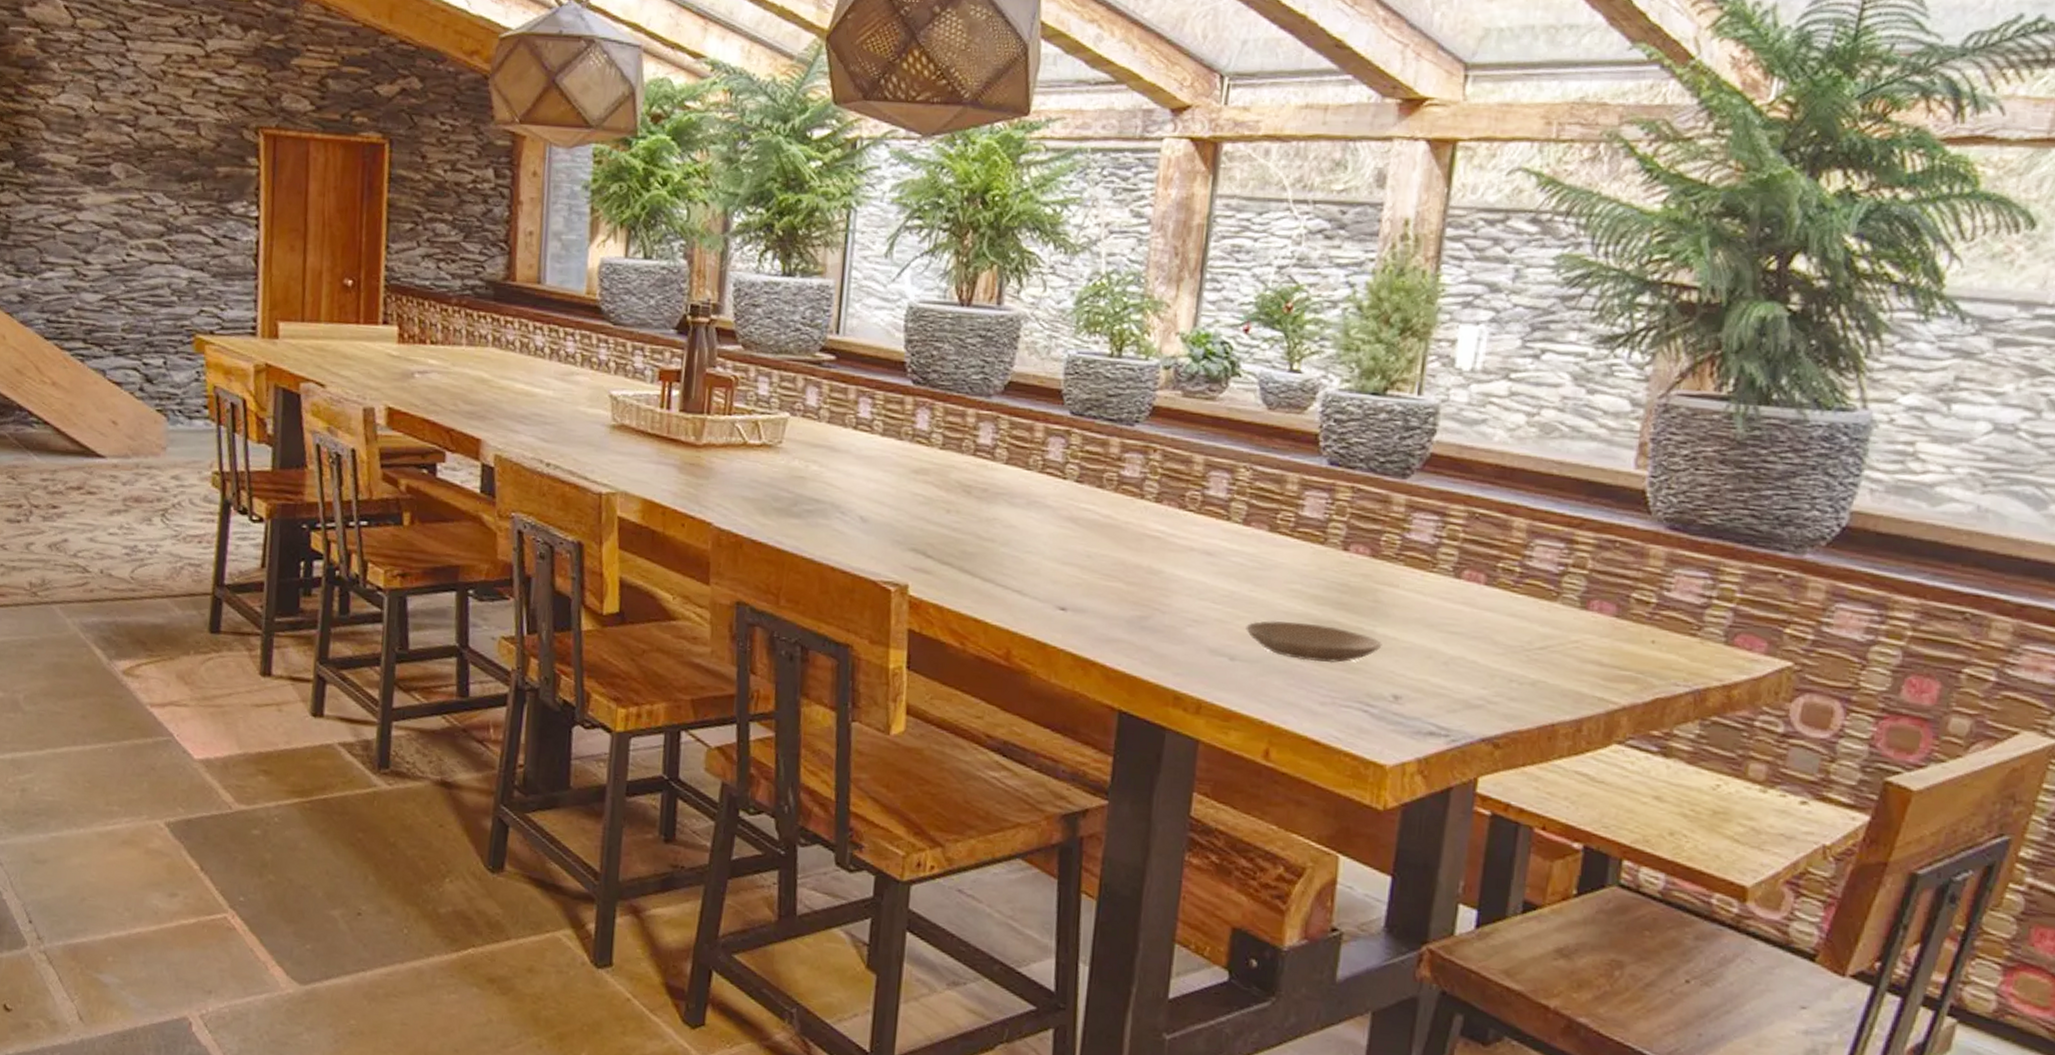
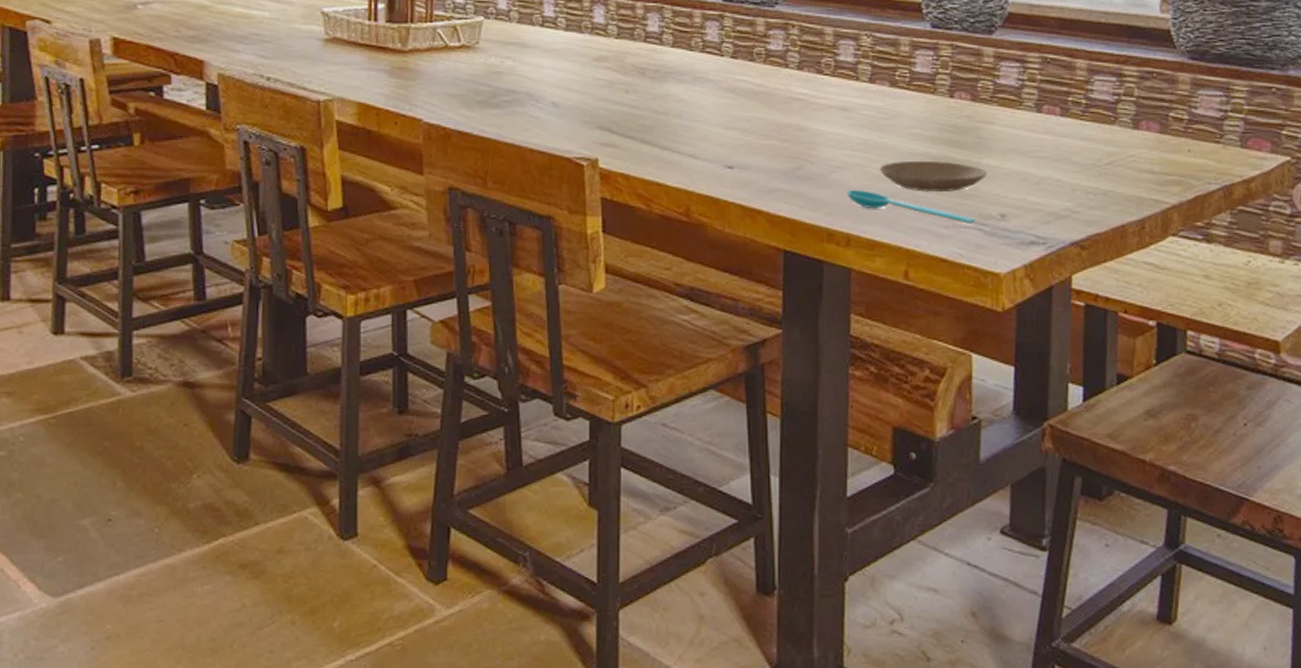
spoon: none [1201,648,1361,703] -> present [846,189,976,224]

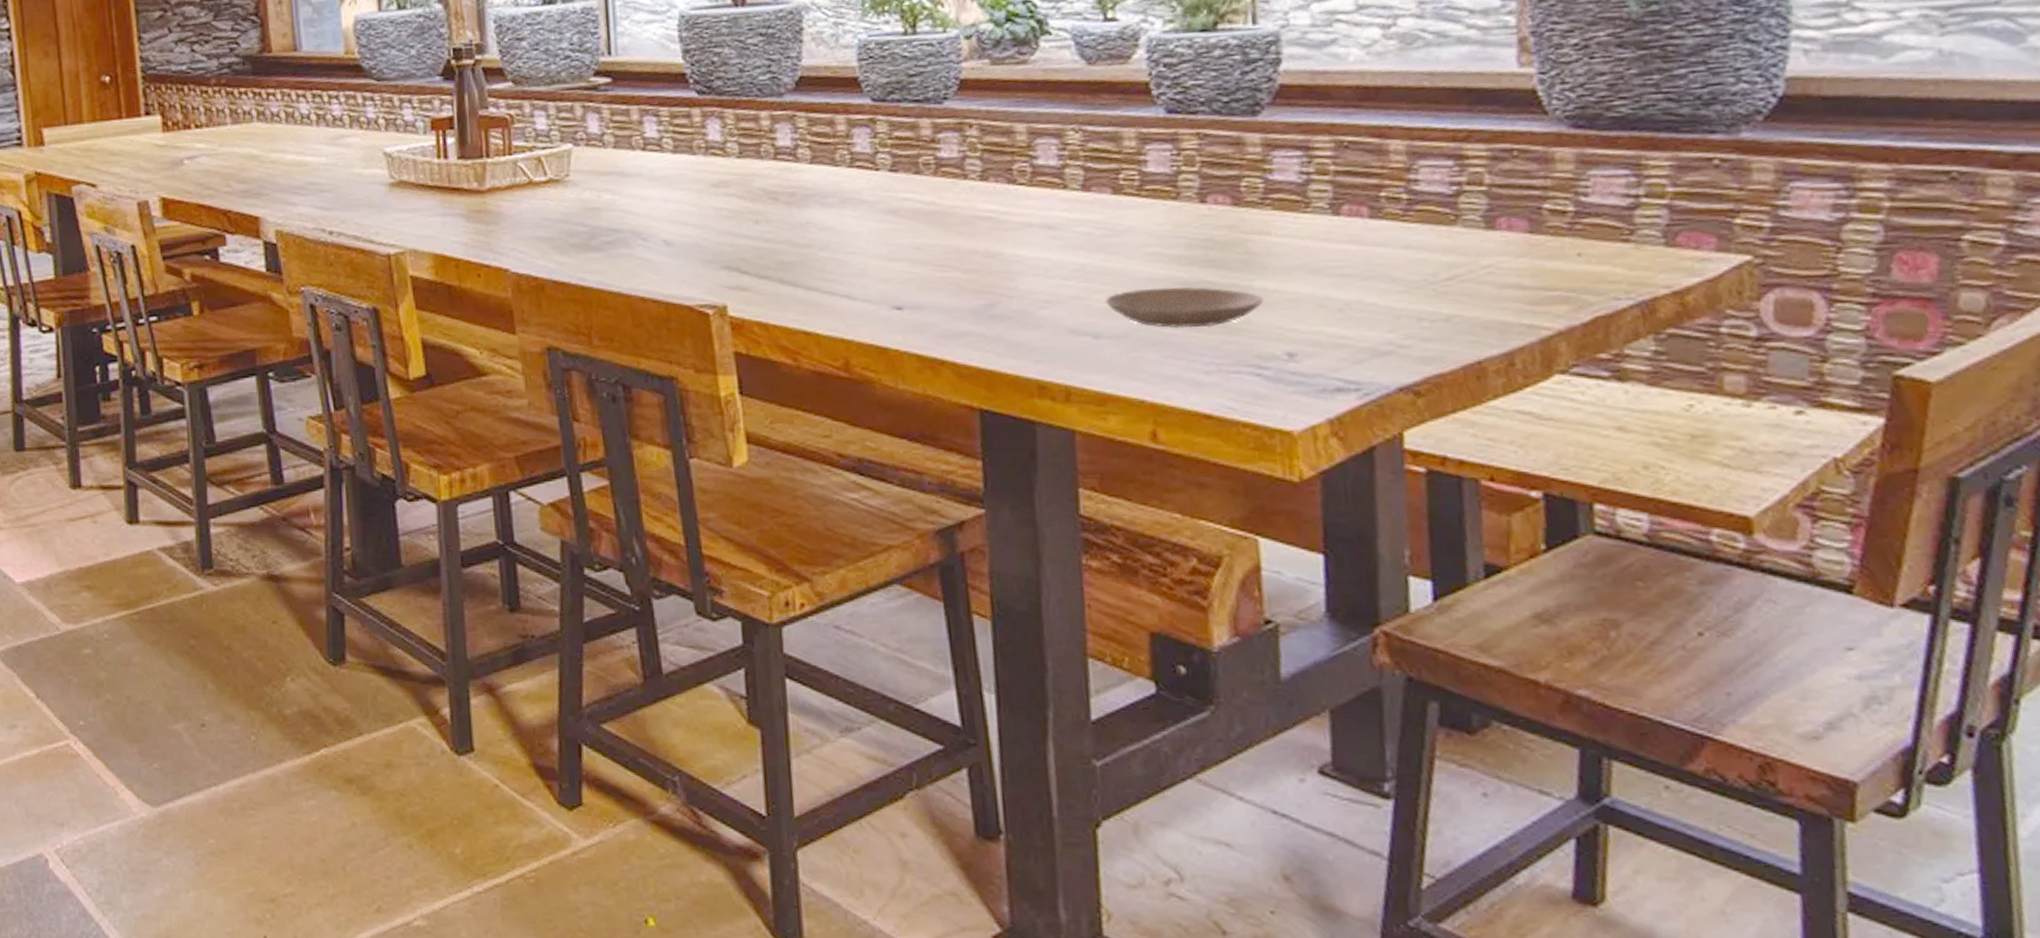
spoon: present [846,189,976,224] -> none [1060,328,1251,368]

